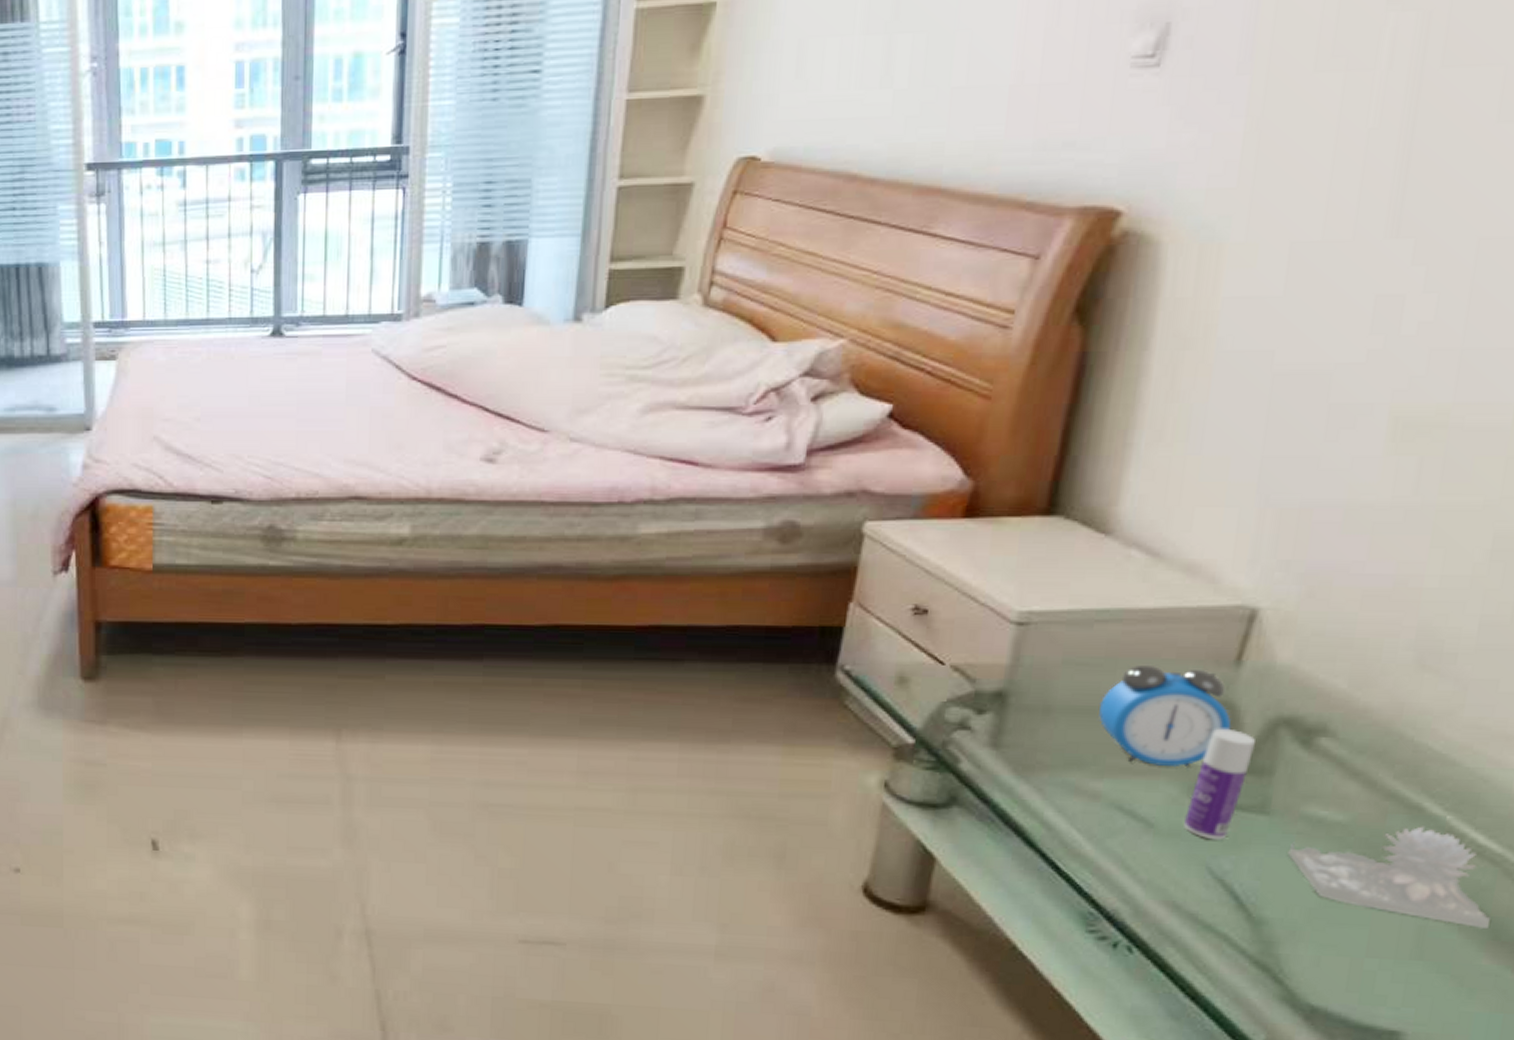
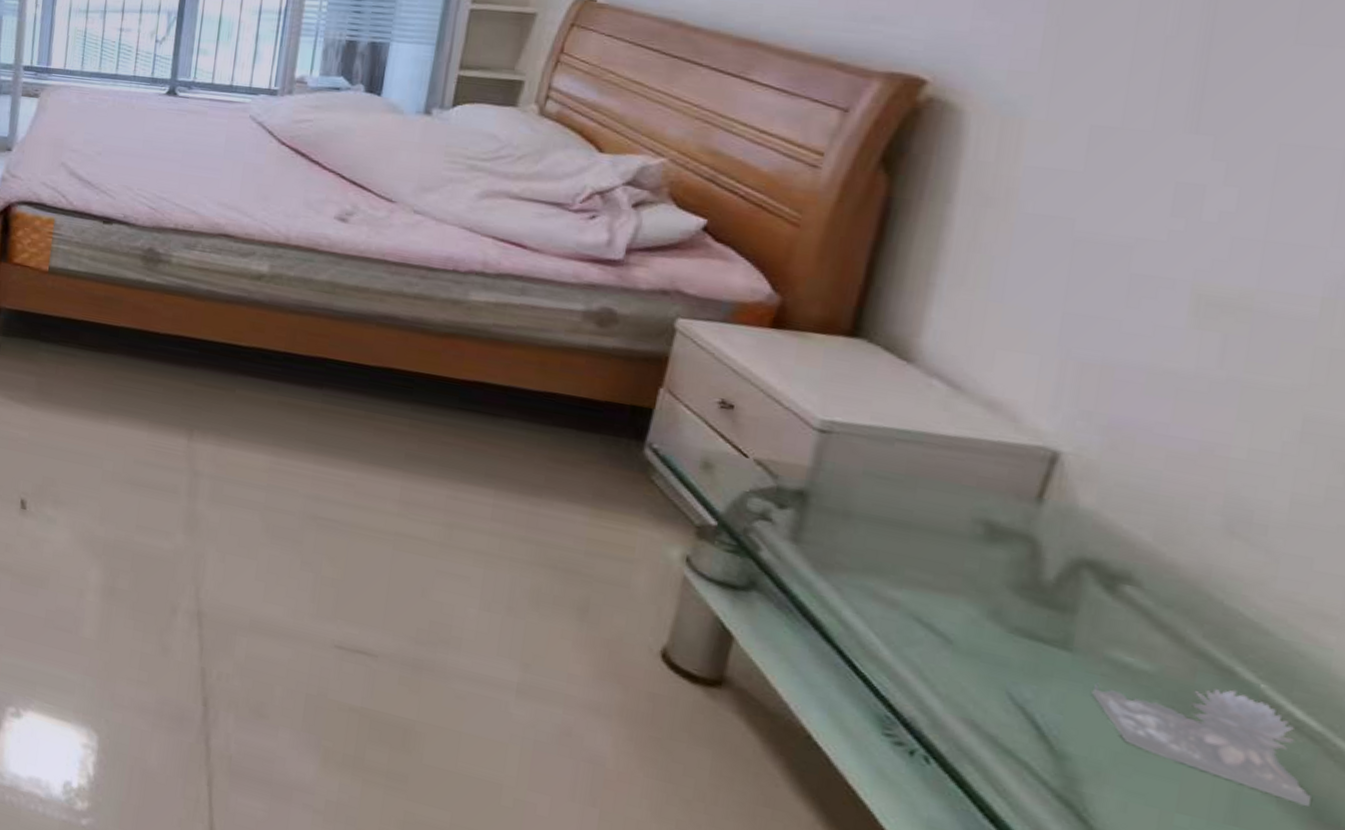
alarm clock: present [1099,664,1232,768] -> none [898,486,1033,593]
bottle: present [1182,728,1255,840] -> none [982,559,1057,668]

